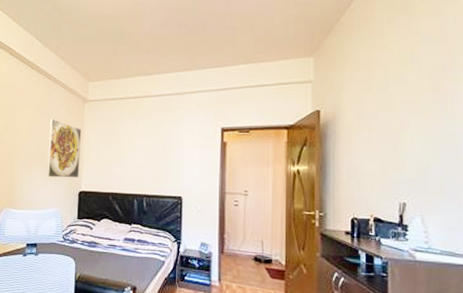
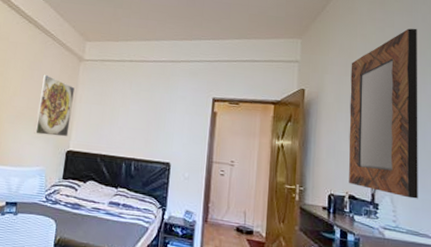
home mirror: none [371,32,453,218] -> present [349,28,418,199]

